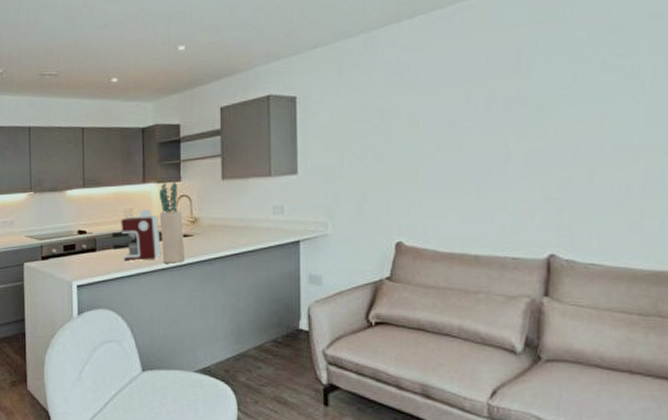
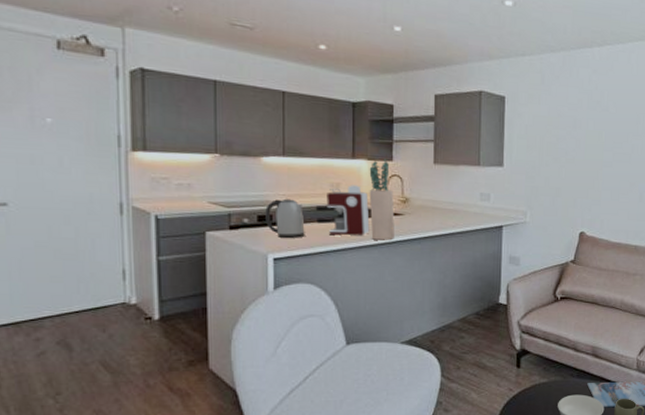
kettle: none [70,228,103,265] -> present [265,198,305,238]

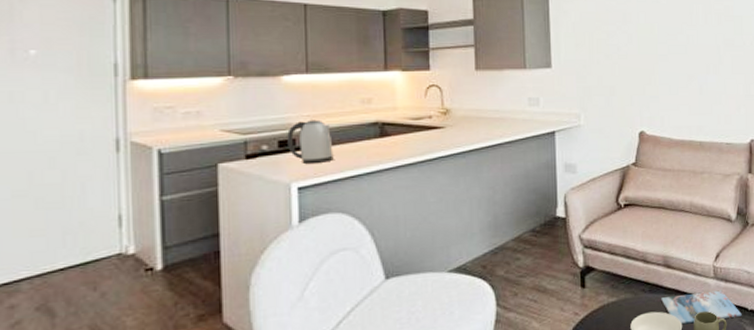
coffee maker: present [315,185,370,237] -> none [344,99,407,157]
vase: present [369,155,395,241] -> none [404,64,435,159]

